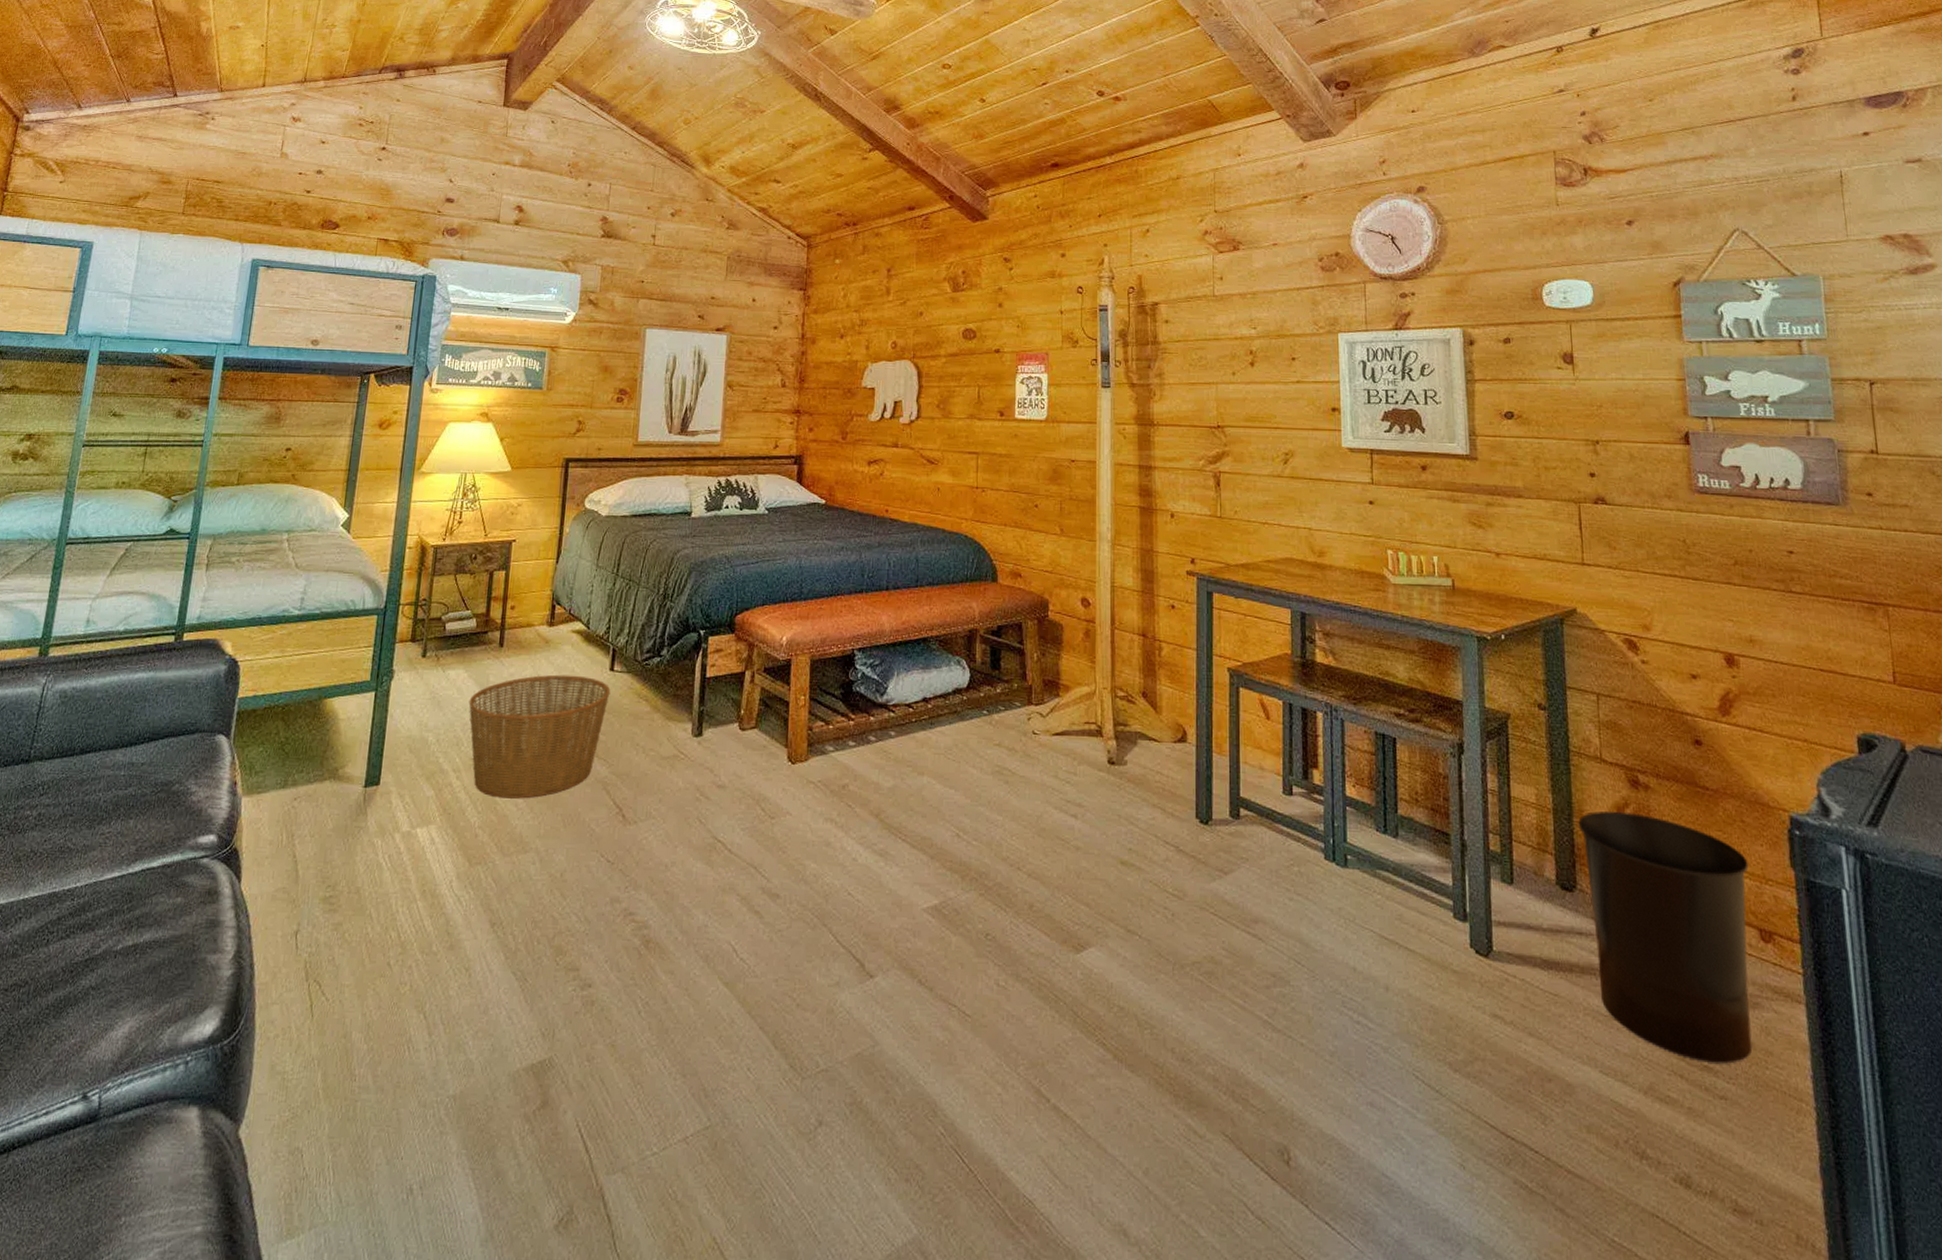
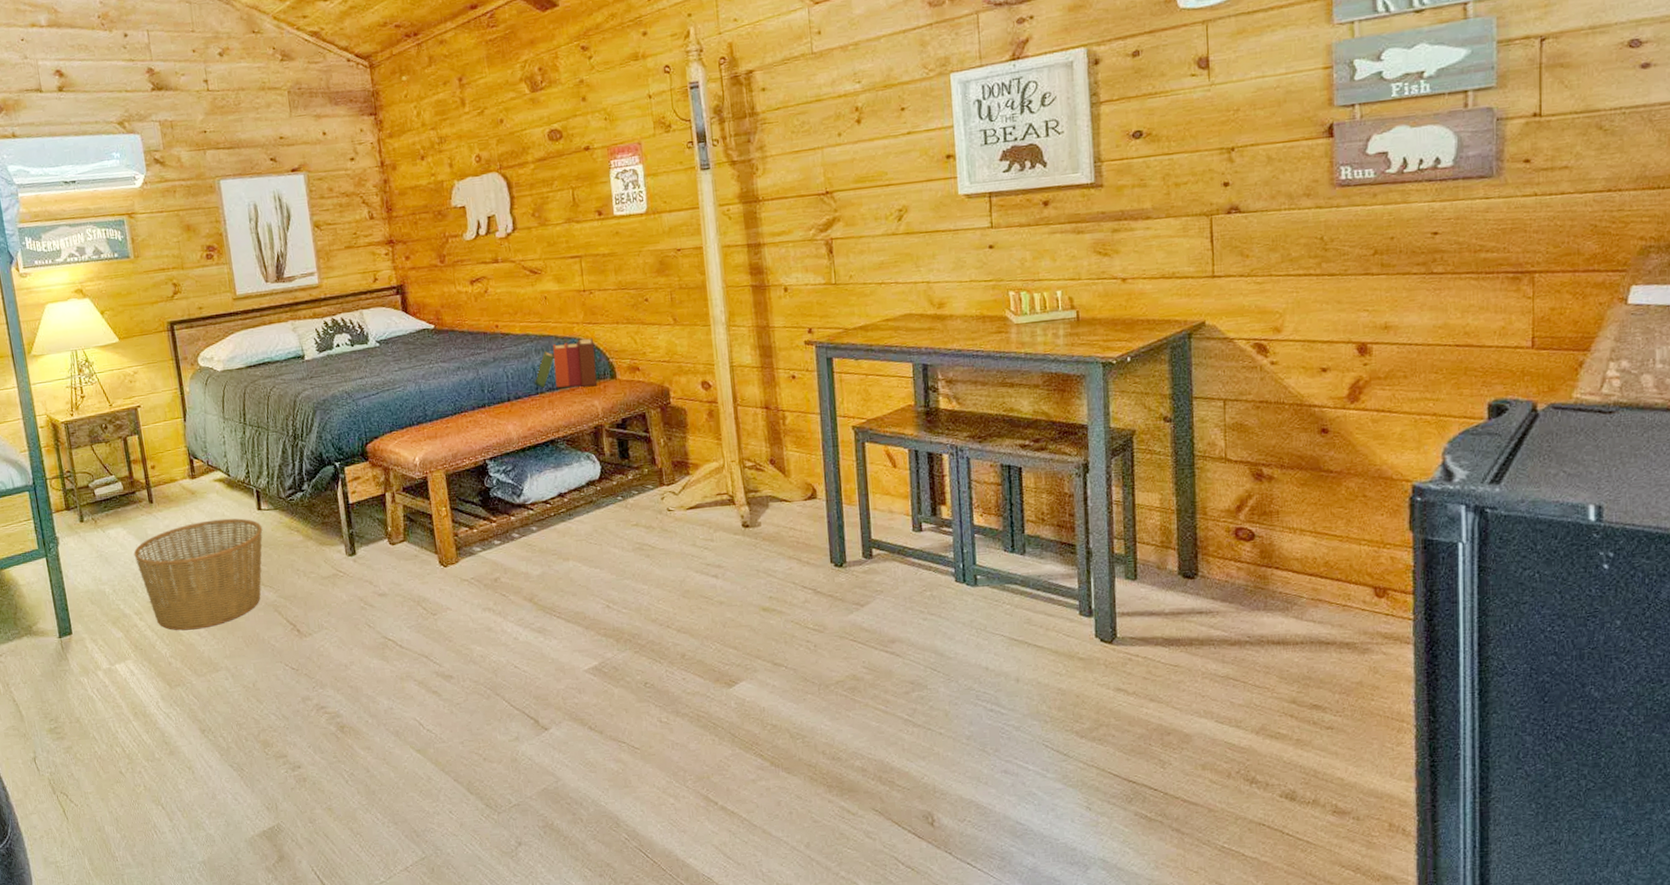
books: none [914,536,980,587] -> present [533,337,598,388]
waste bin: present [1578,811,1753,1064] -> none [1201,503,1368,702]

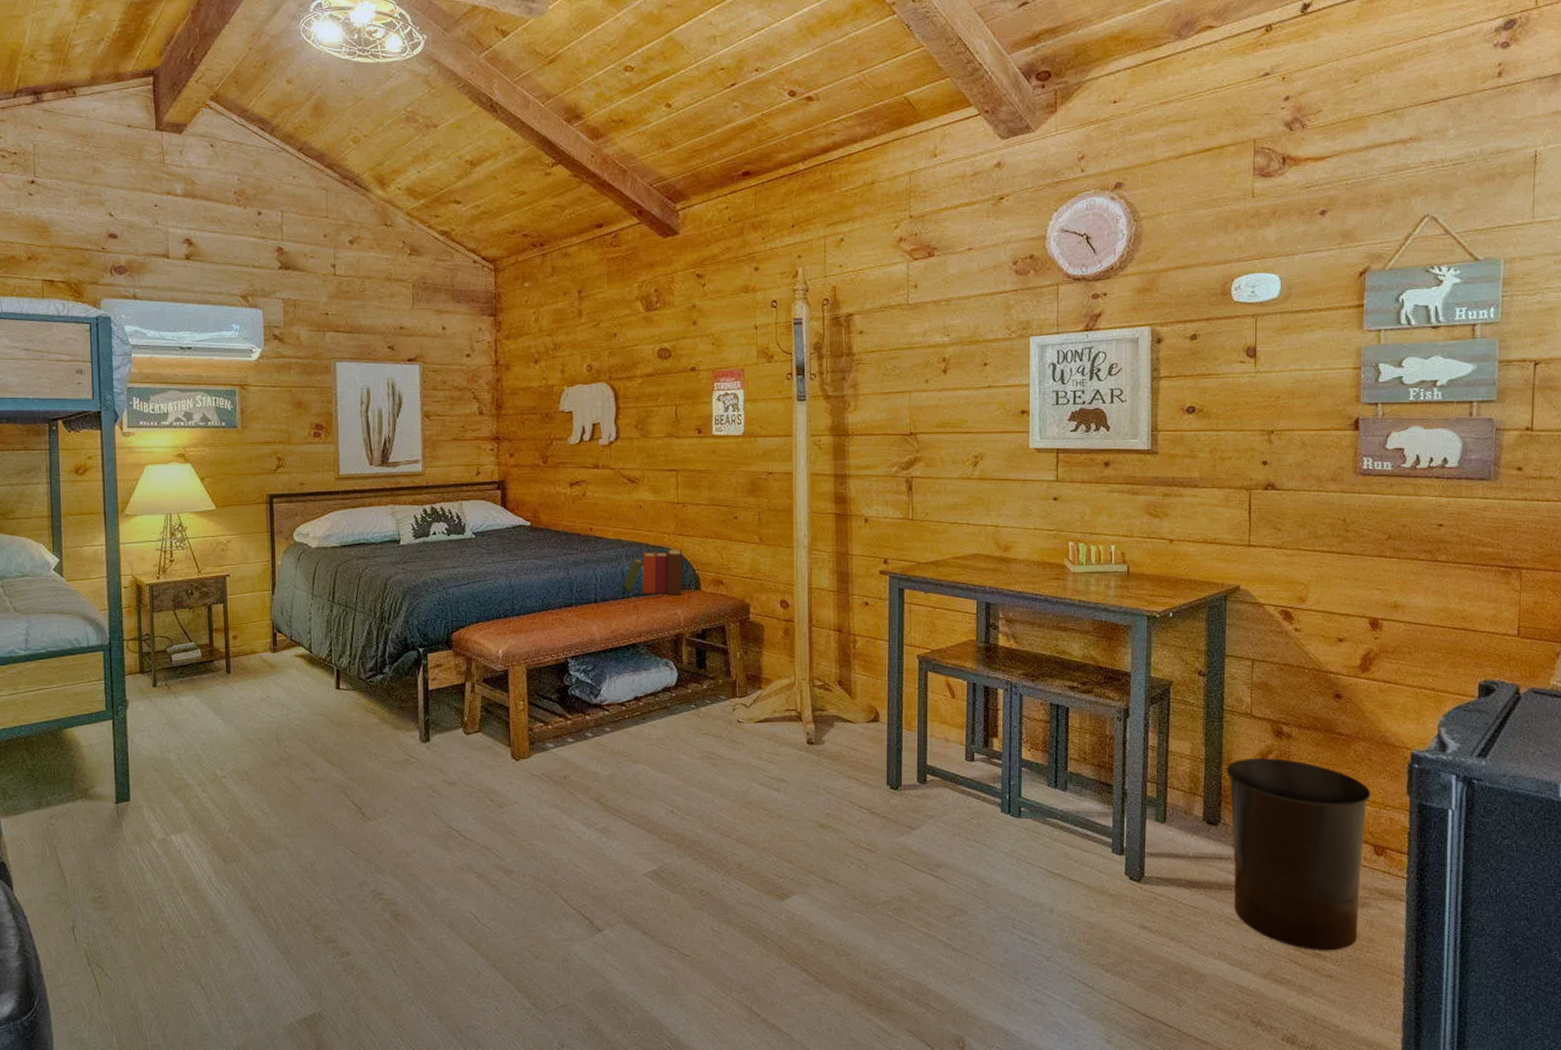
basket: present [133,518,263,631] -> none [204,695,339,805]
waste bin: none [1201,503,1368,702] -> present [1226,758,1371,951]

